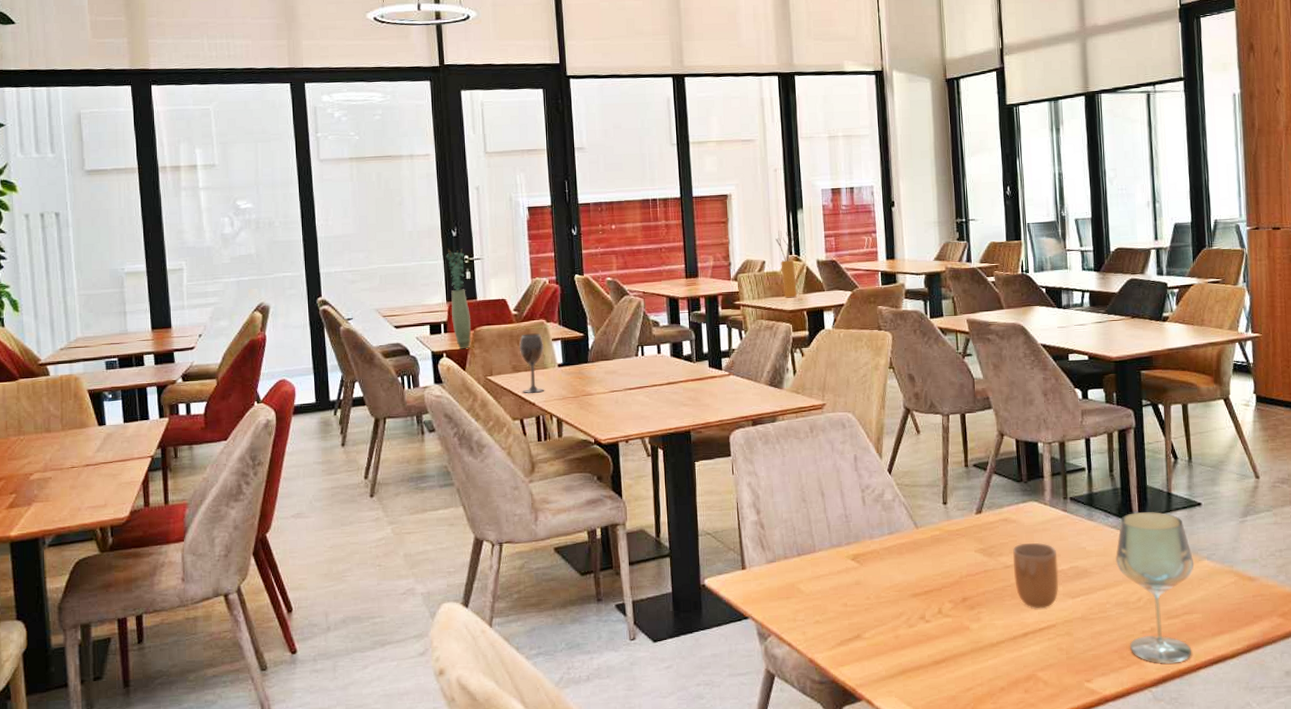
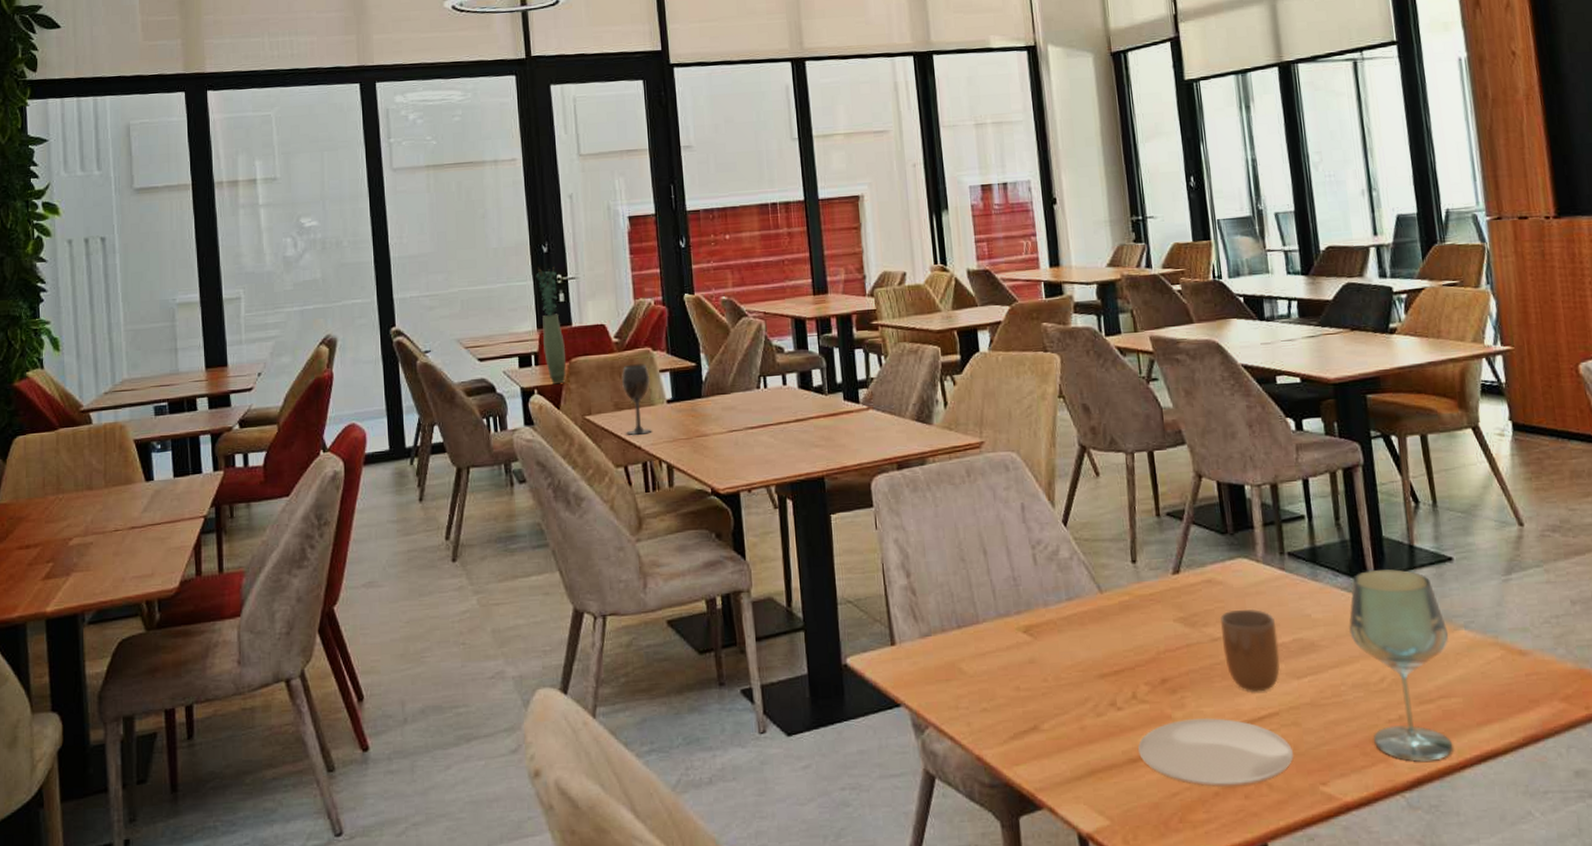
vase: present [775,227,799,298] -> none [917,232,945,316]
plate: none [941,629,1065,684] -> present [1138,718,1294,788]

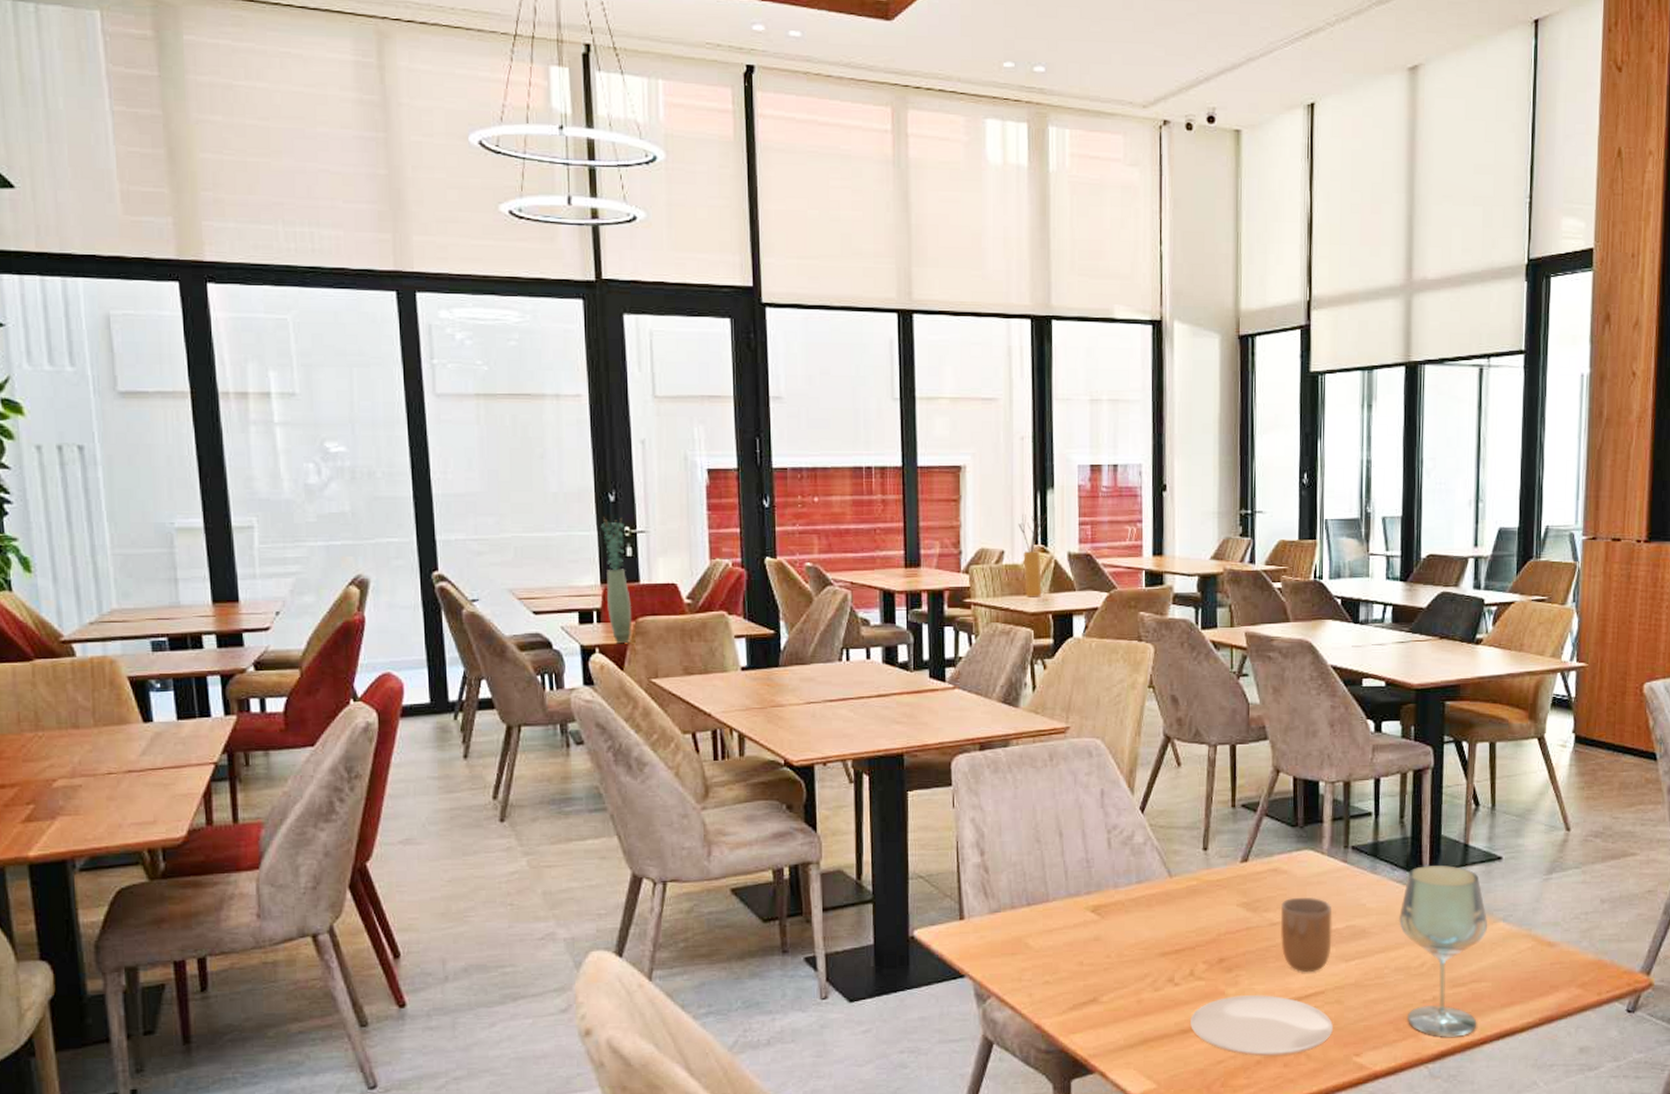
wine glass: present [622,364,652,436] -> none [693,628,725,702]
vase: none [917,232,945,316] -> present [1018,510,1047,598]

